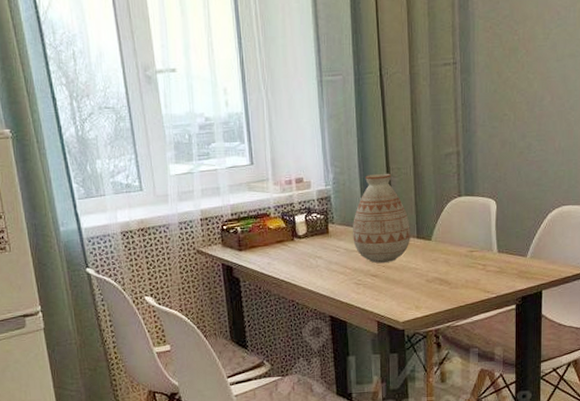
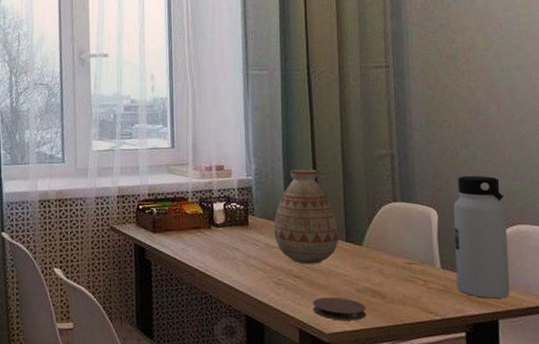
coaster: none [389,289,434,309] -> present [313,297,366,321]
water bottle: none [509,164,554,274] -> present [453,175,510,299]

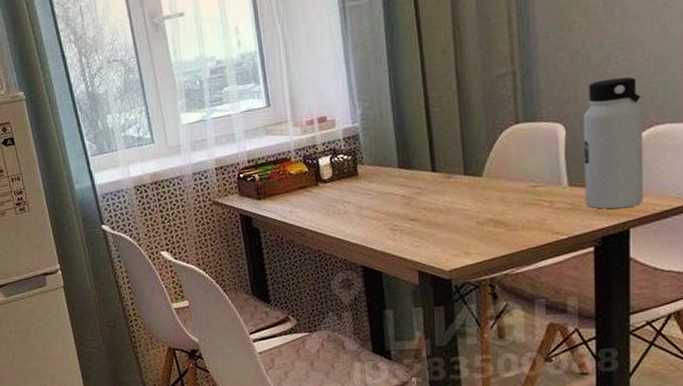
vase: present [274,168,338,264] -> none [386,103,456,206]
coaster: present [313,297,366,321] -> none [431,233,488,256]

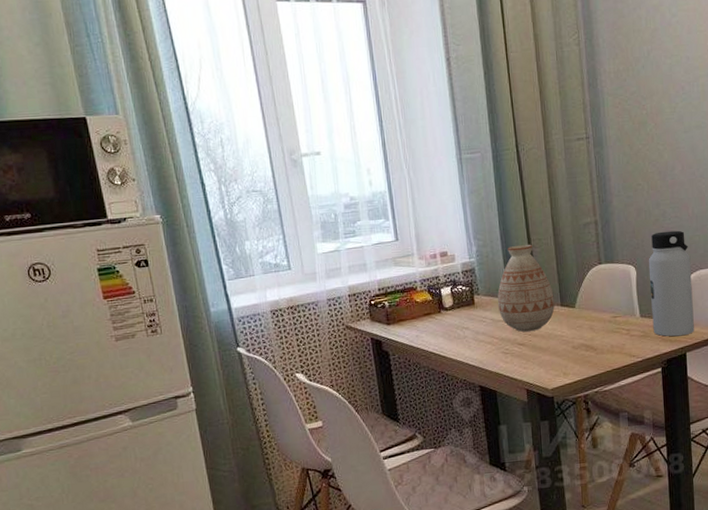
vase: none [386,103,456,206] -> present [497,244,555,332]

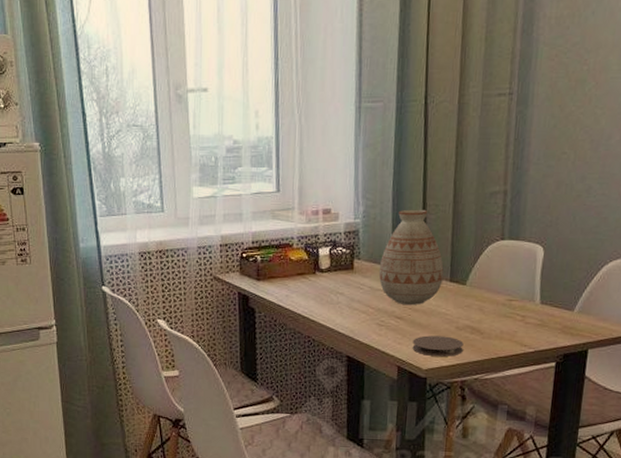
coaster: none [536,356,582,376] -> present [412,335,464,356]
water bottle: present [648,230,694,337] -> none [552,210,613,330]

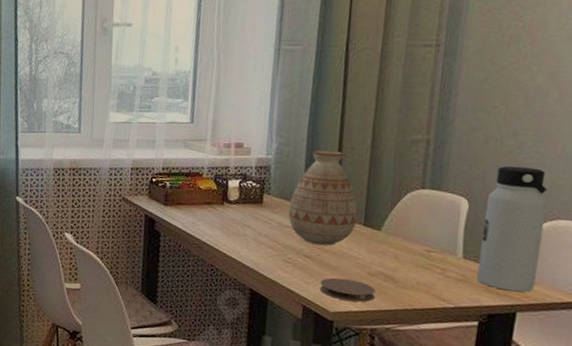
water bottle: none [552,210,613,330] -> present [476,165,548,292]

